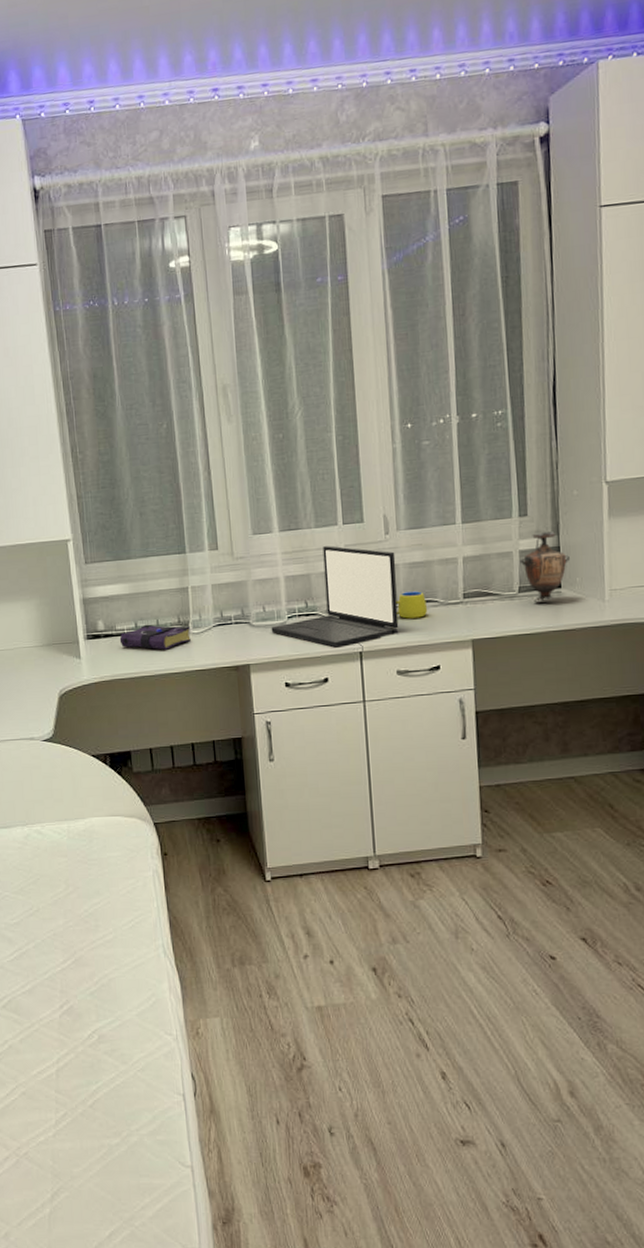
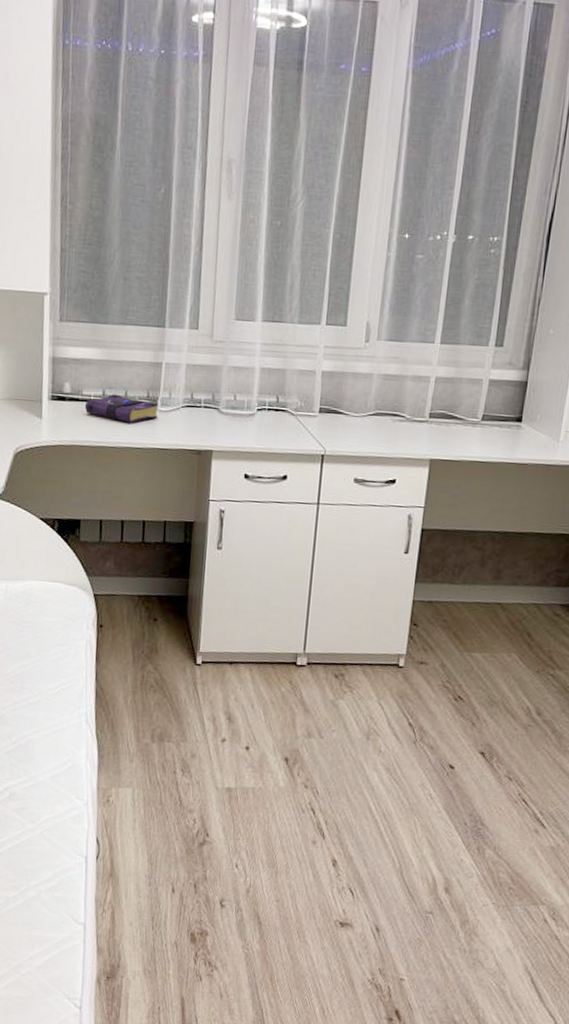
laptop: present [271,546,399,648] -> none [238,344,372,447]
mug: present [396,591,428,619] -> none [363,402,394,430]
vase: present [519,532,570,602] -> none [487,365,535,432]

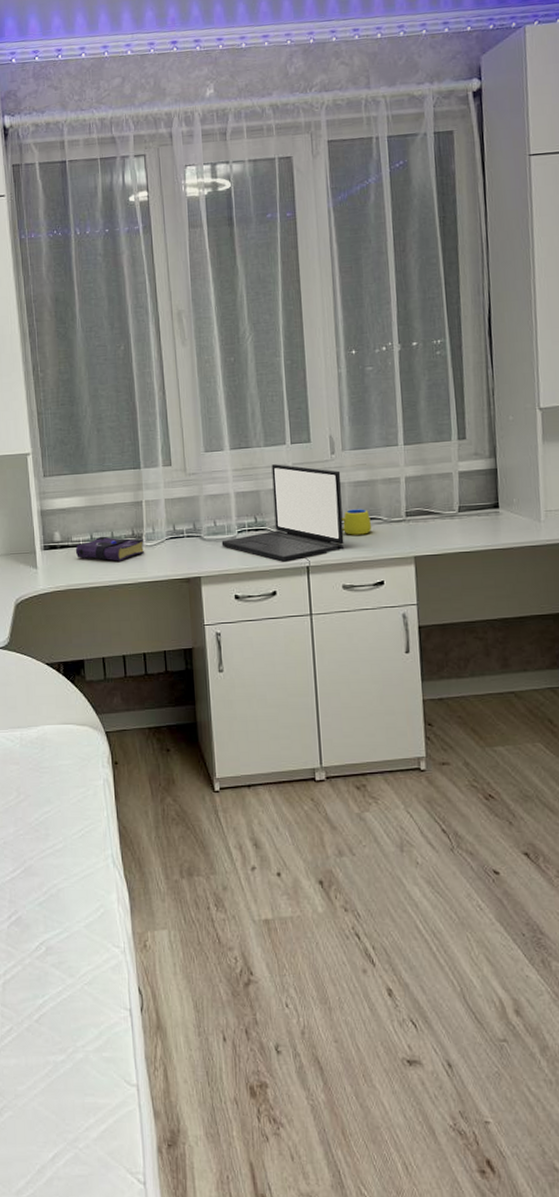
laptop: none [238,344,372,447] -> present [221,464,344,562]
mug: none [363,402,394,430] -> present [341,509,372,535]

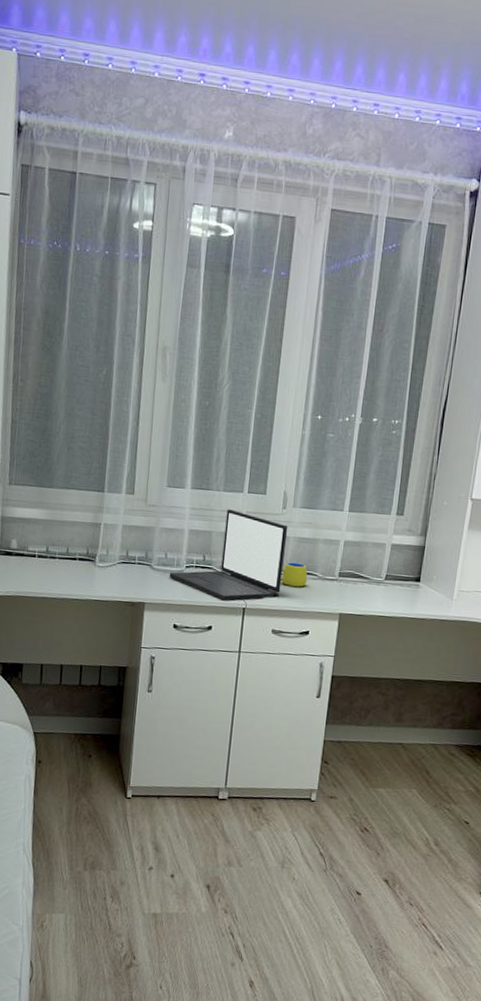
book: present [75,536,144,561] -> none [29,550,97,577]

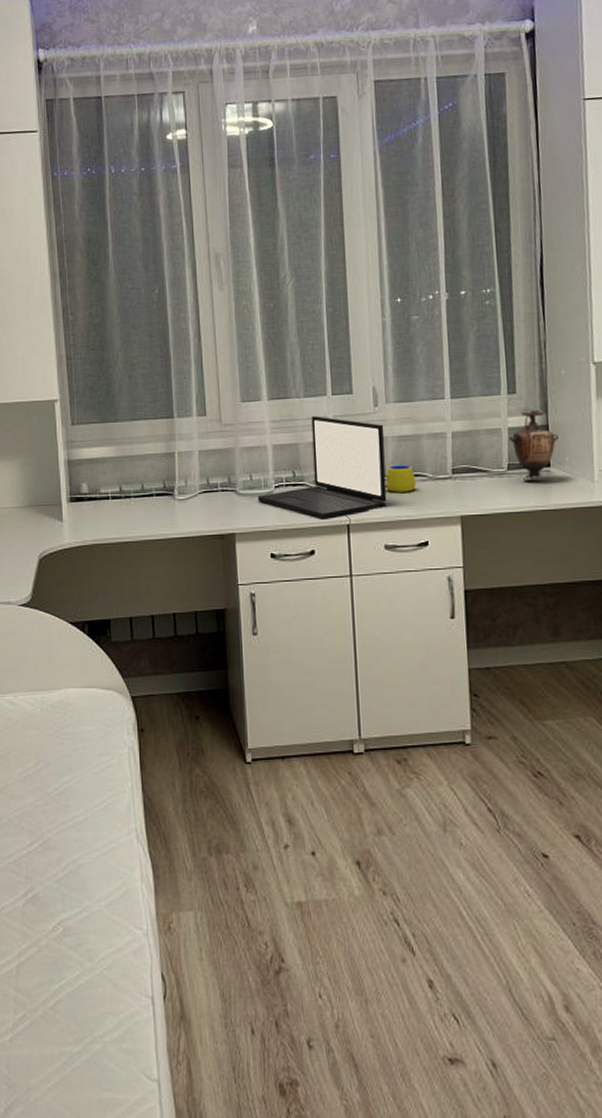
vase: none [390,531,431,591] -> present [508,410,559,480]

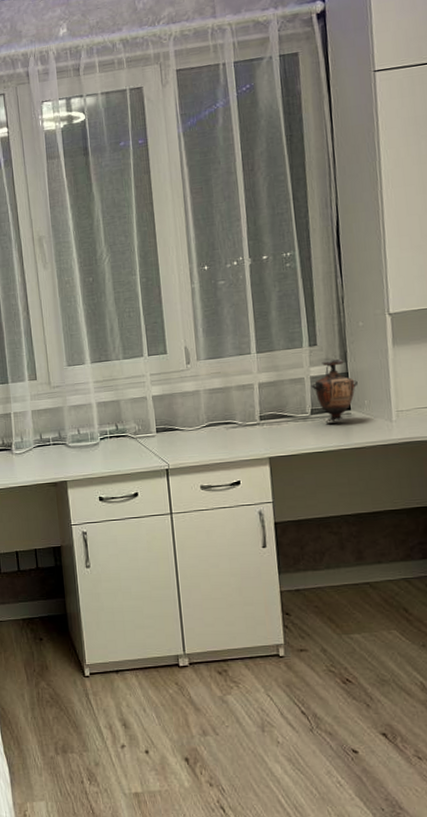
laptop: present [257,416,387,519] -> none [85,375,201,466]
mug: present [384,465,417,493] -> none [198,414,228,439]

